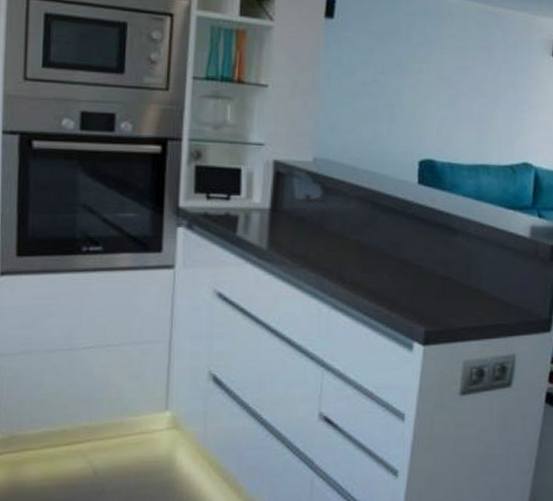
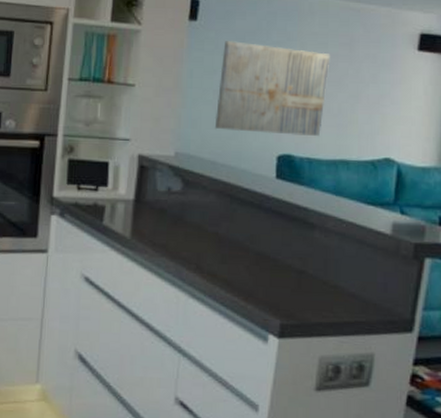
wall art: none [354,41,470,141] -> present [214,41,331,136]

